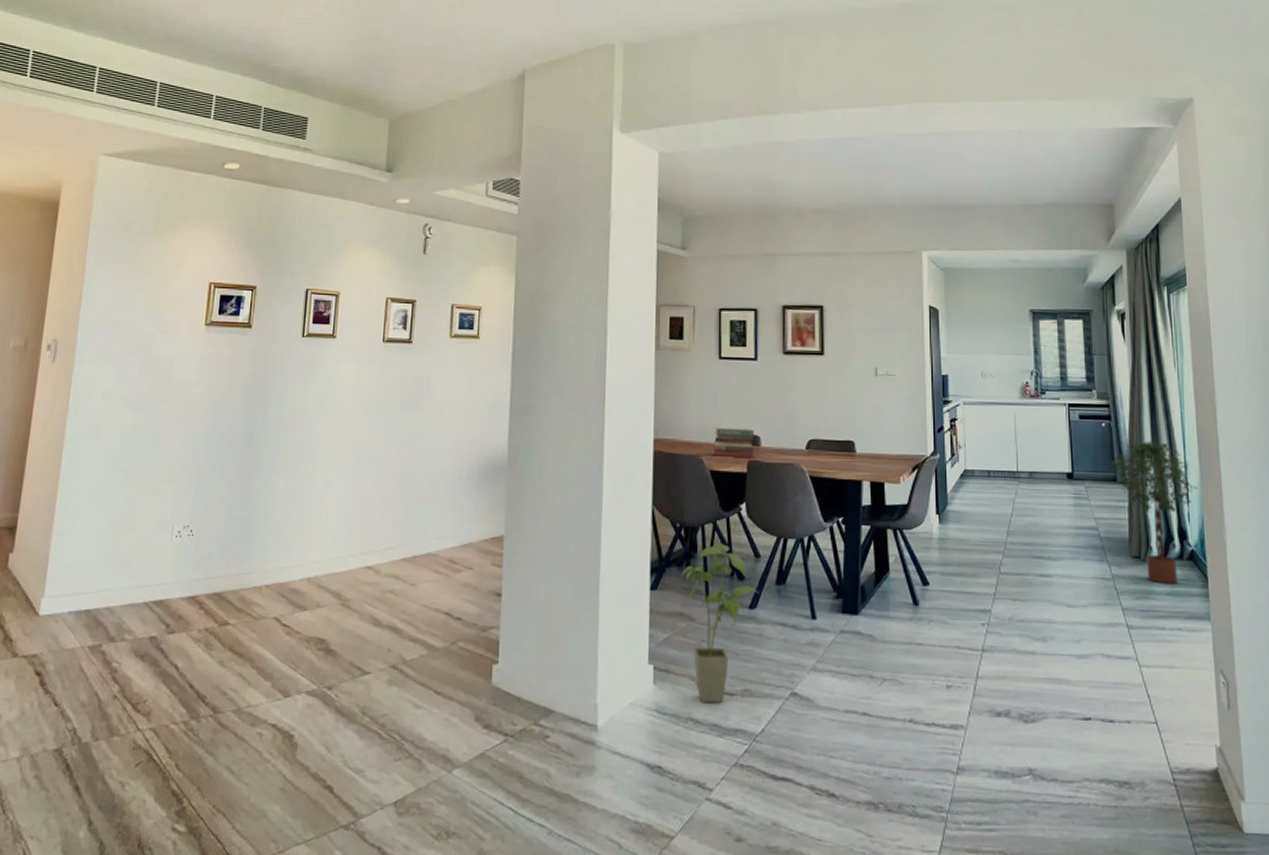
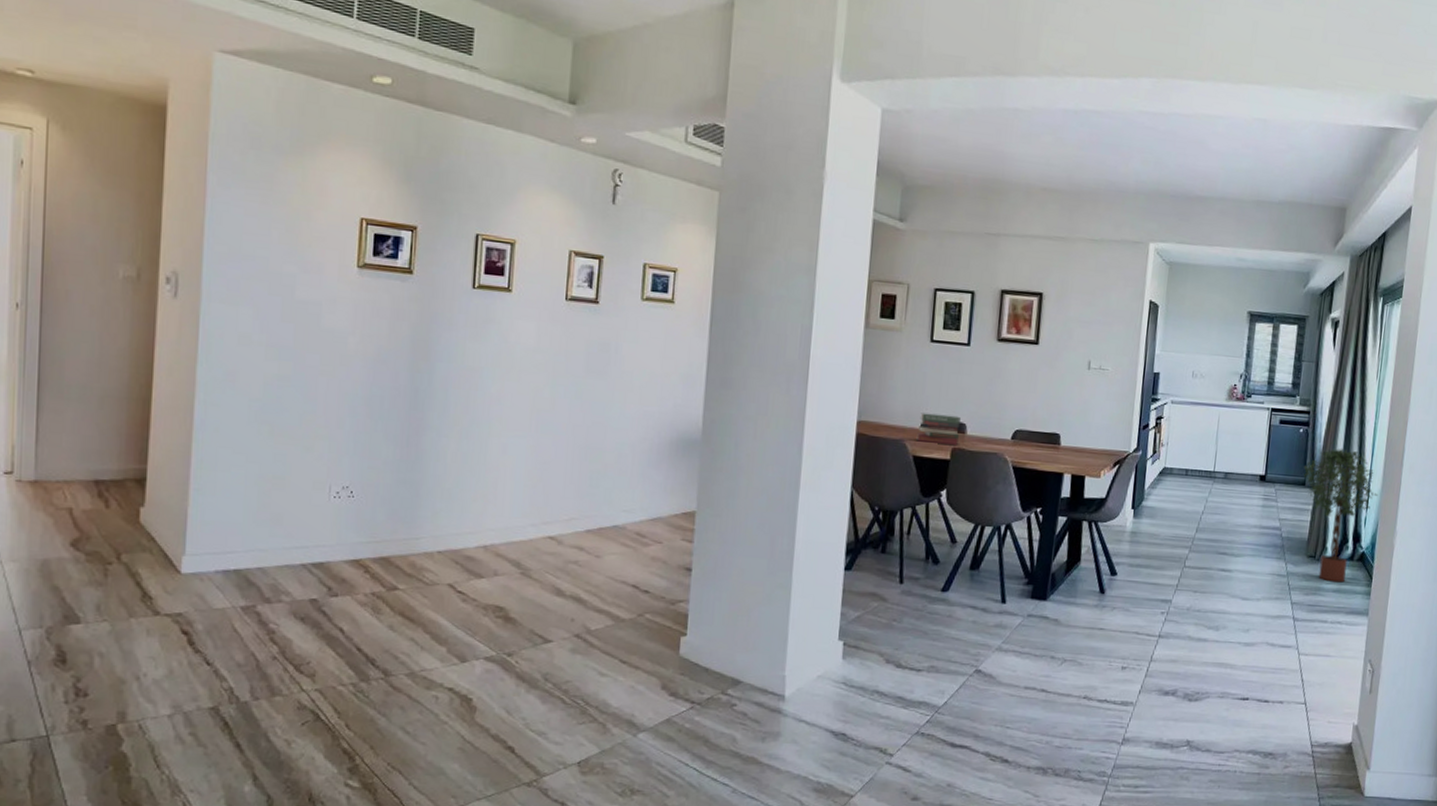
house plant: present [681,544,758,704] -> none [876,528,952,678]

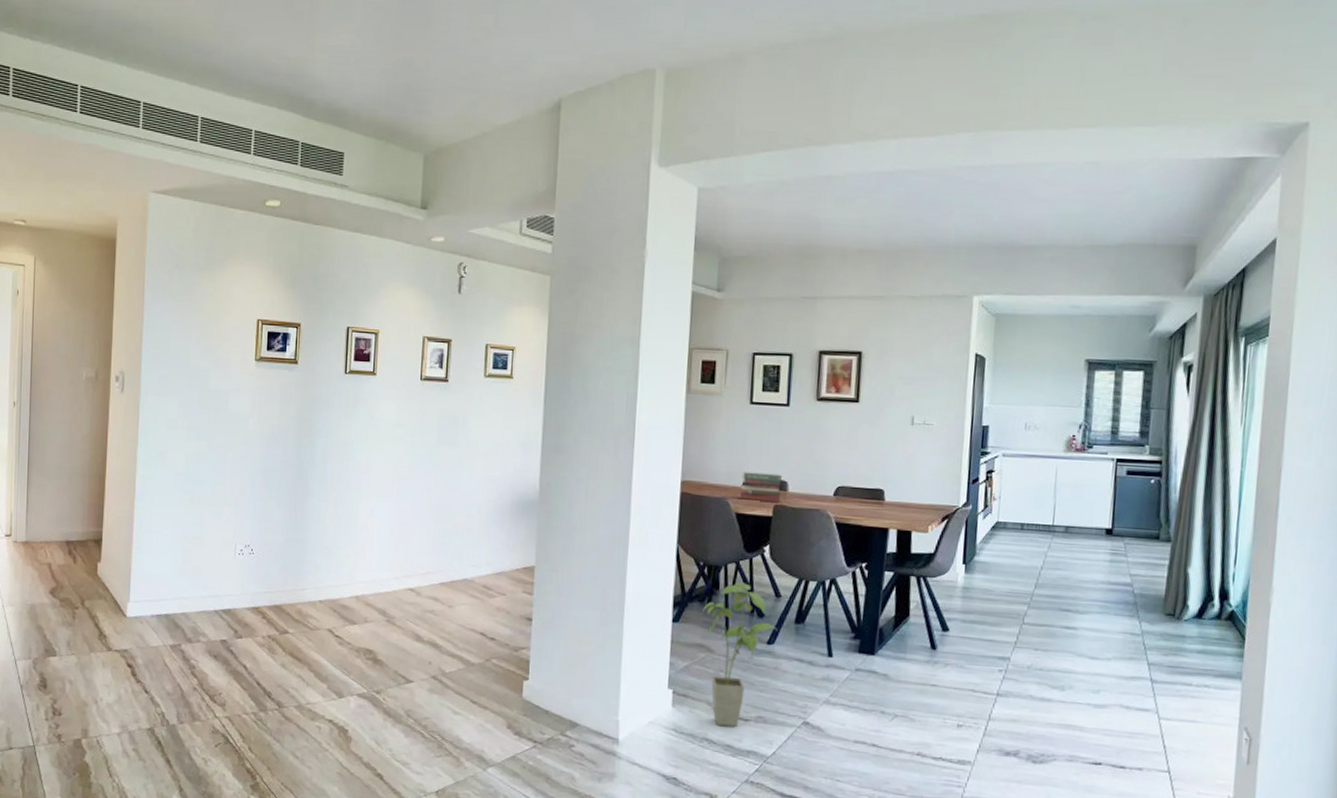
house plant: none [876,528,952,678] -> present [702,582,777,727]
potted tree: present [1302,448,1378,583] -> none [1155,499,1248,643]

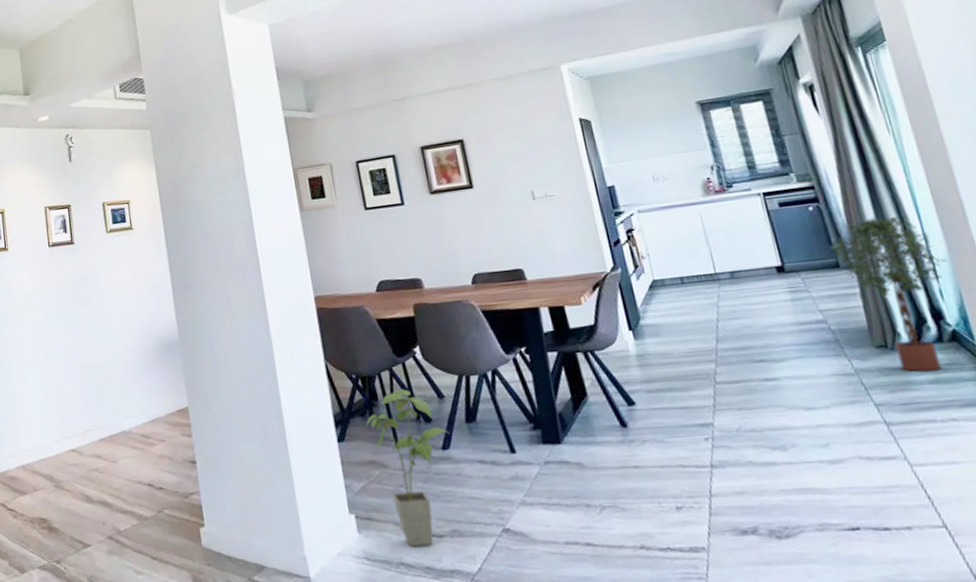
books: present [739,471,782,503] -> none [373,272,418,305]
potted tree: none [1155,499,1248,643] -> present [827,217,947,372]

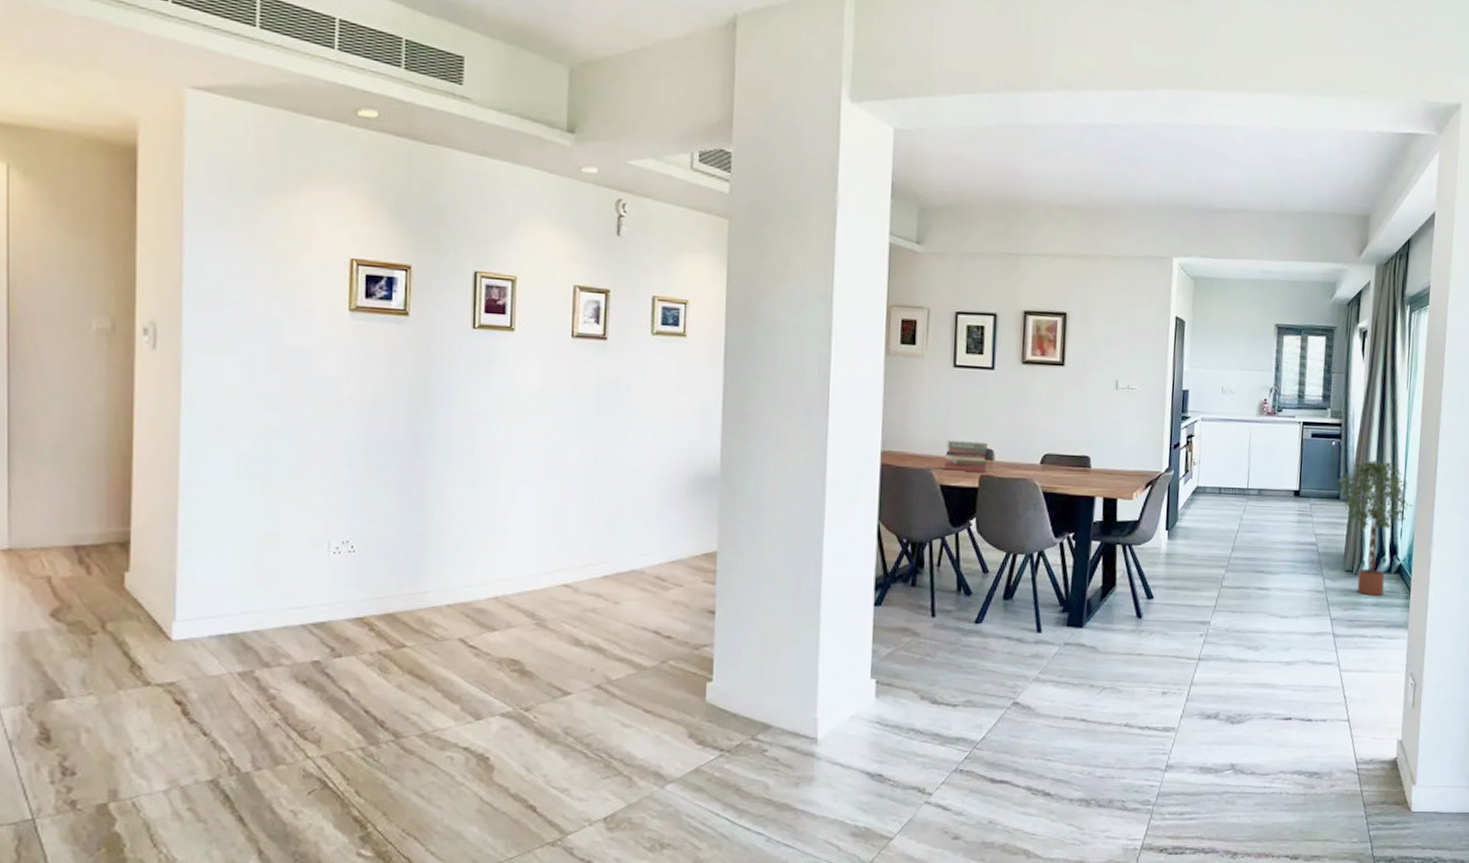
house plant: present [366,389,449,547] -> none [906,559,985,715]
books: none [373,272,418,305] -> present [943,440,987,473]

